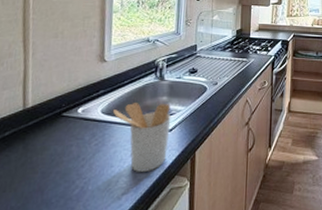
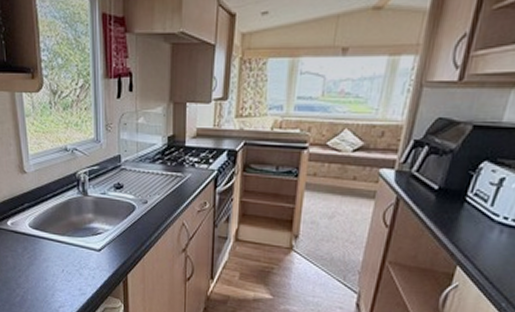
utensil holder: present [112,102,171,173] -> none [39,217,99,290]

